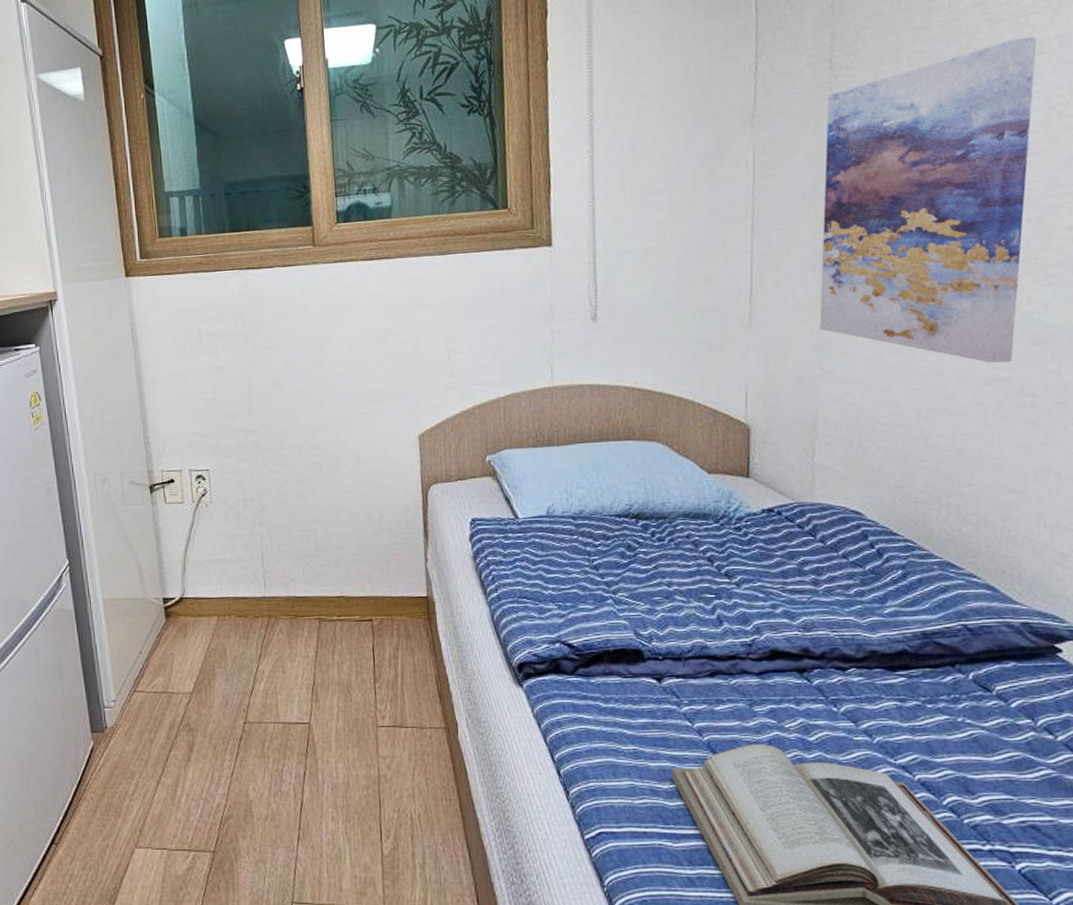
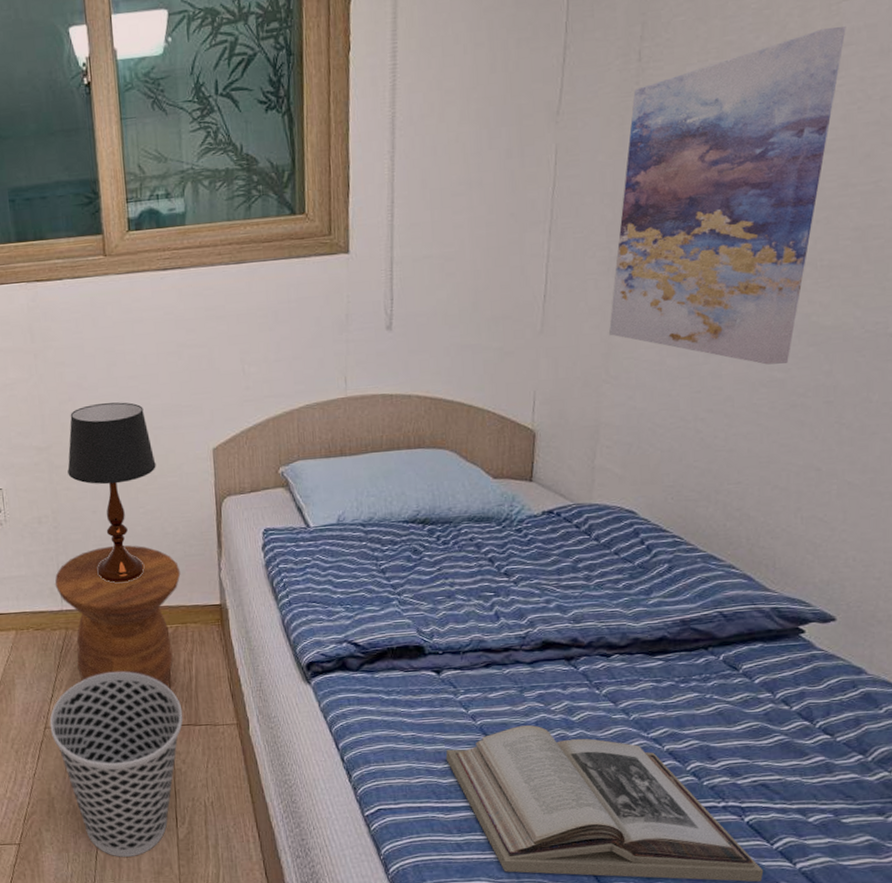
wastebasket: none [249,665,389,873] -> present [49,671,183,857]
side table: none [258,531,386,683] -> present [55,545,181,687]
table lamp: none [274,386,362,570] -> present [67,402,156,583]

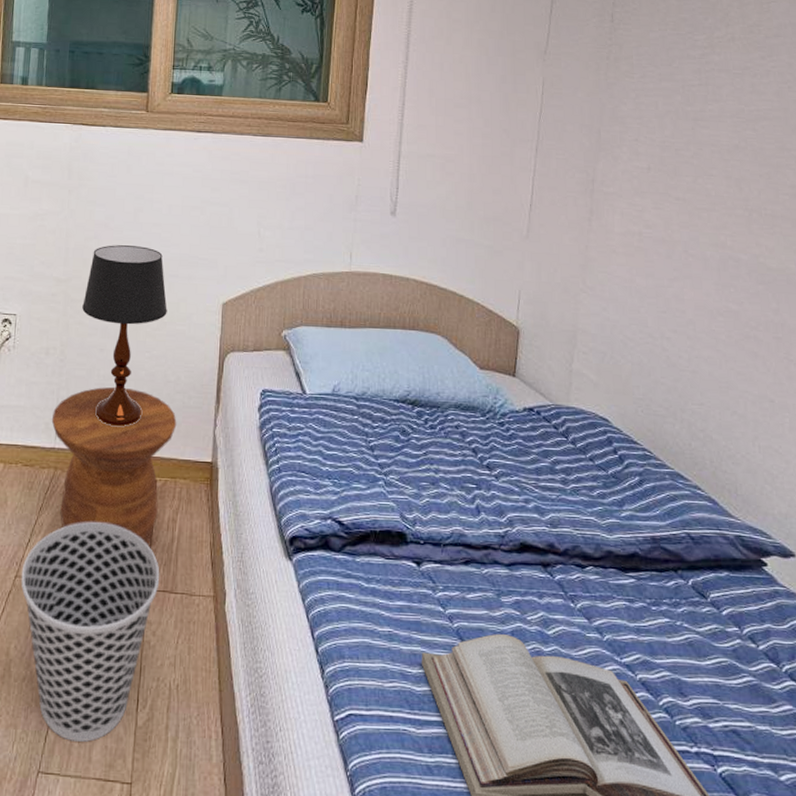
wall art: present [609,25,846,365] -> none [586,20,776,297]

